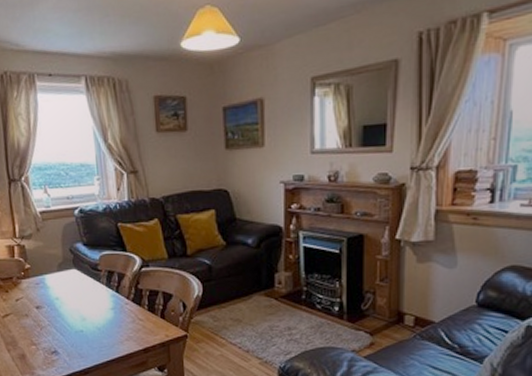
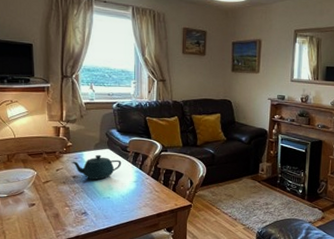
teapot: none [32,277,93,309] -> present [71,154,122,180]

